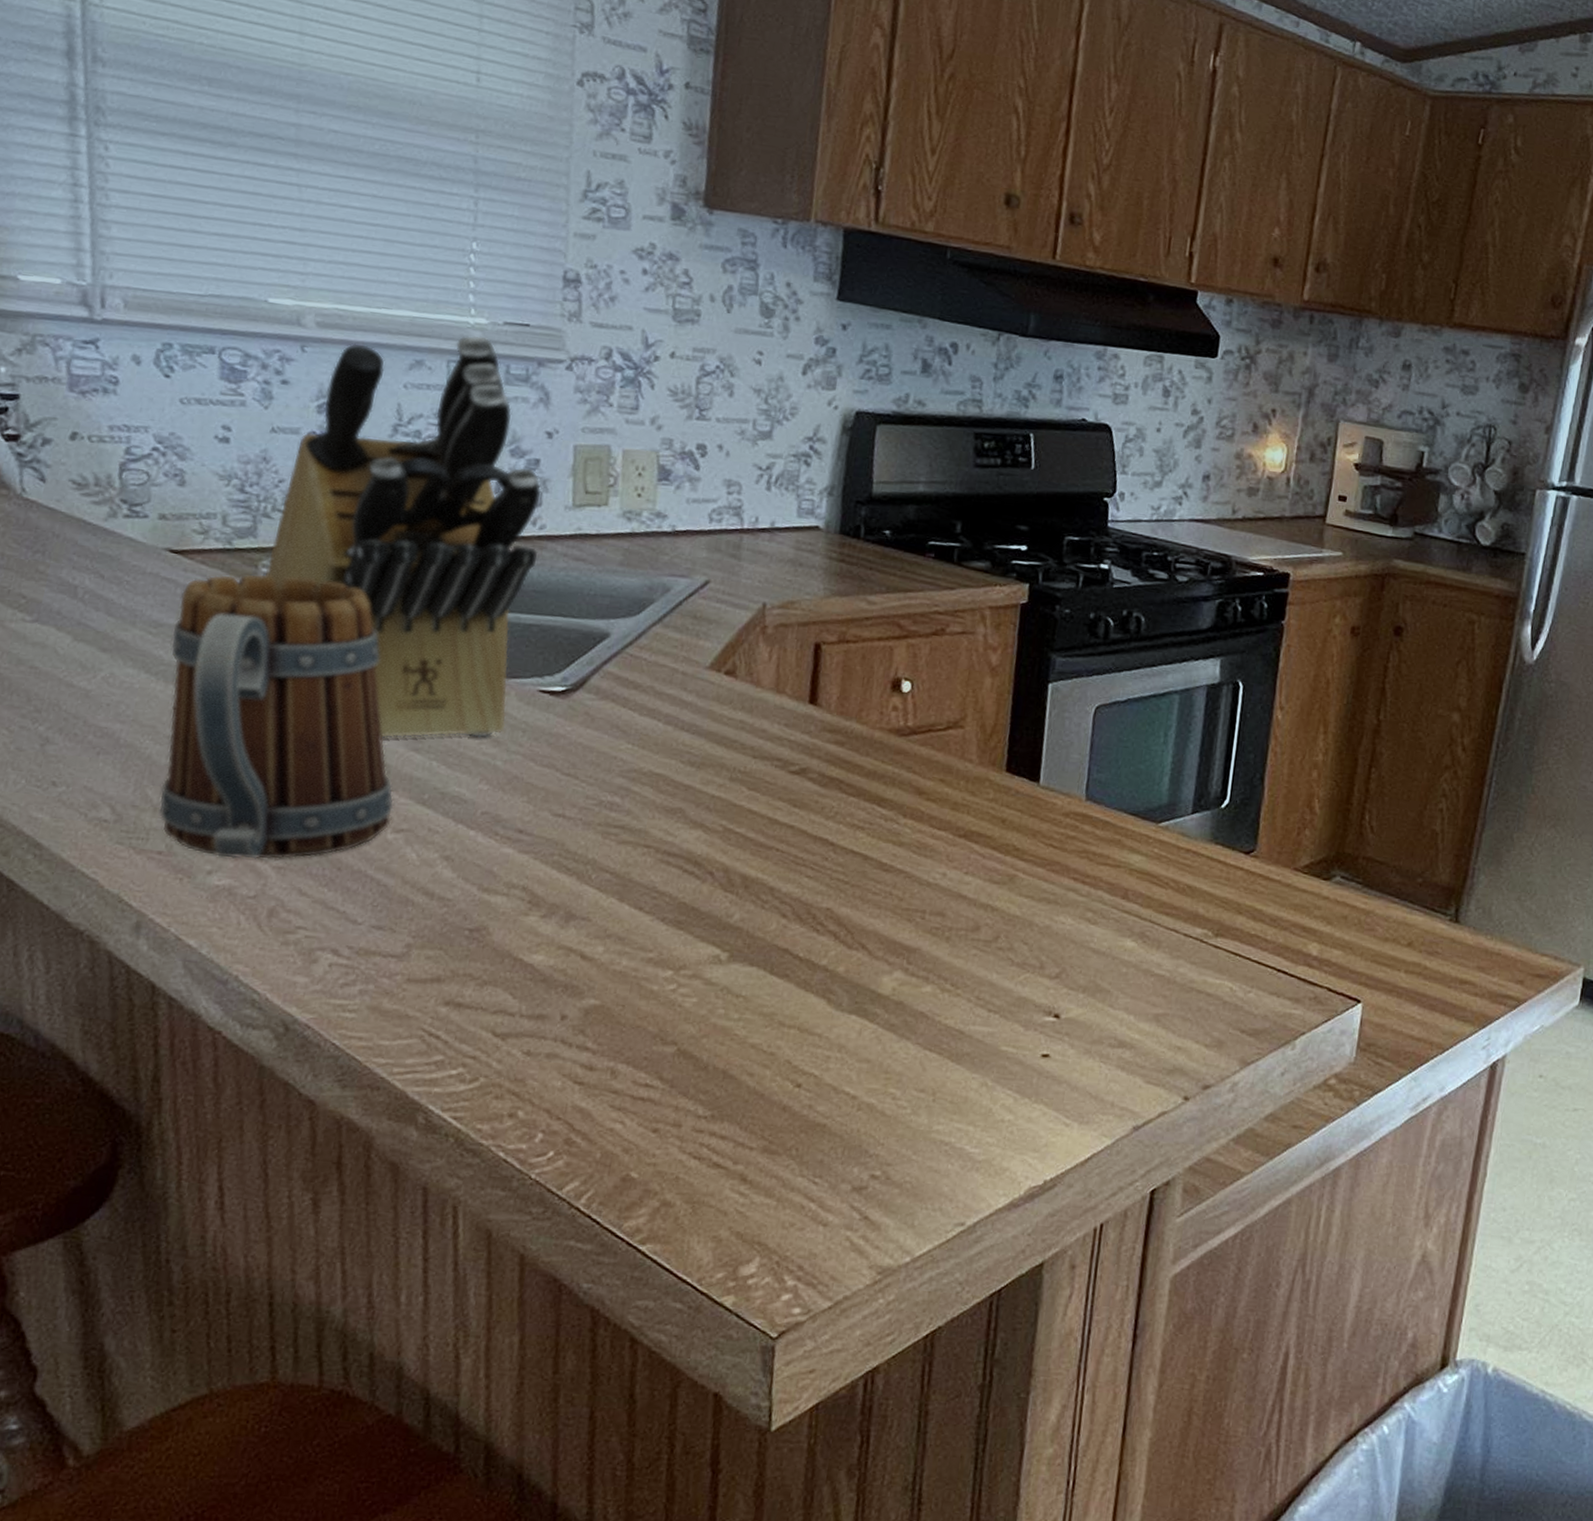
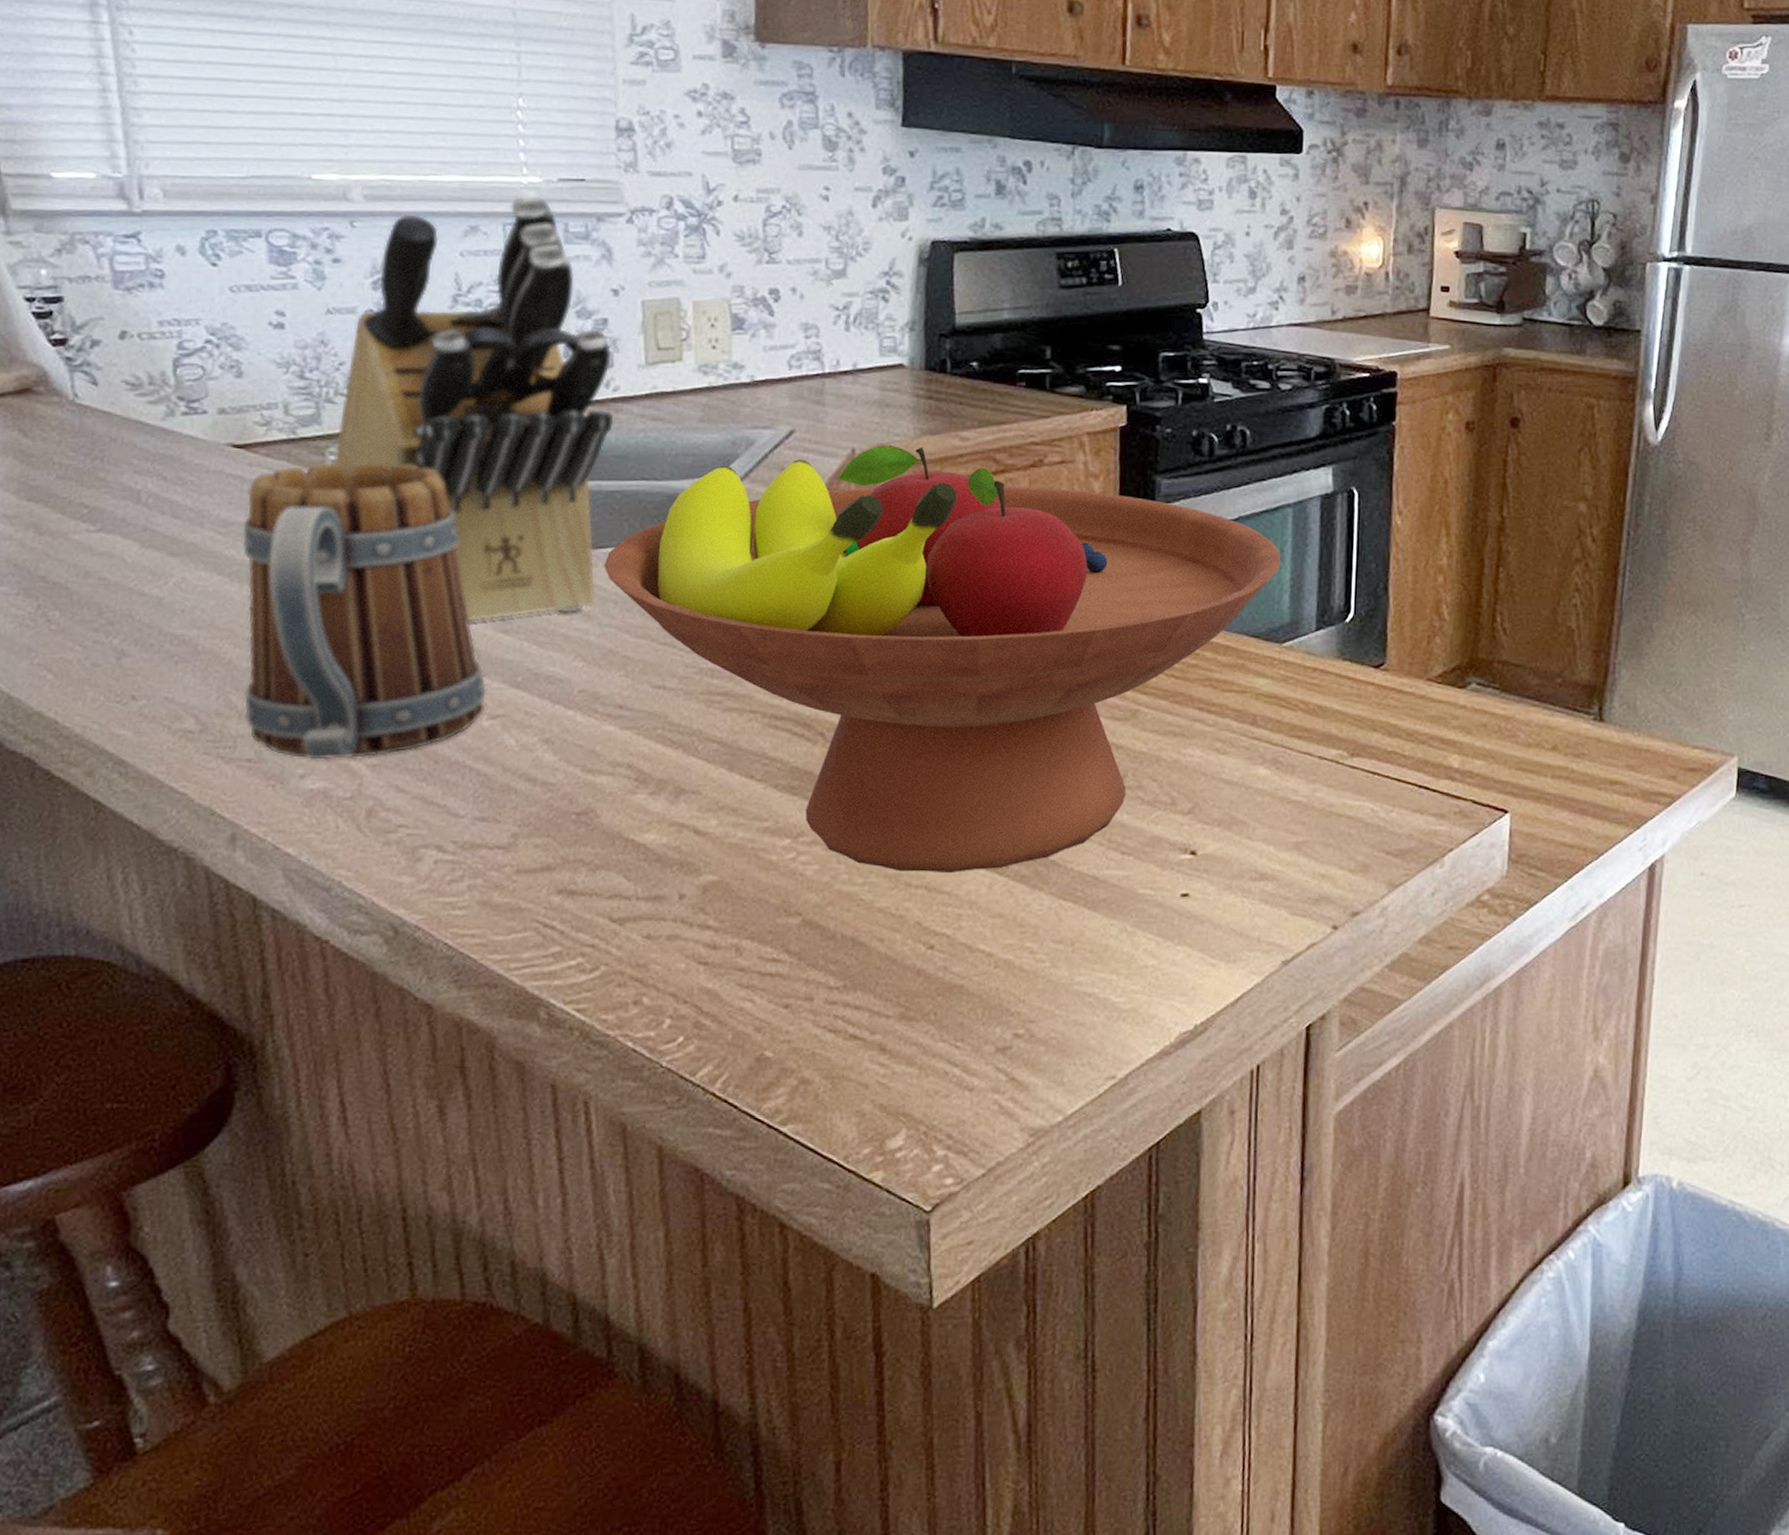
fruit bowl: none [516,602,1165,1017] -> present [604,445,1282,874]

